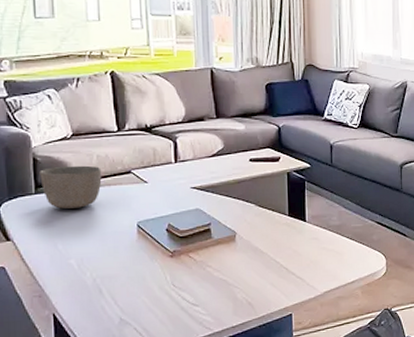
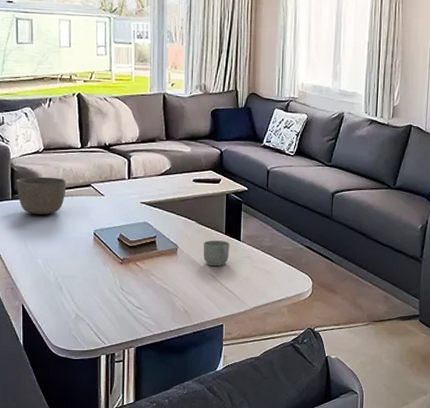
mug: none [264,223,294,252] -> present [203,240,229,267]

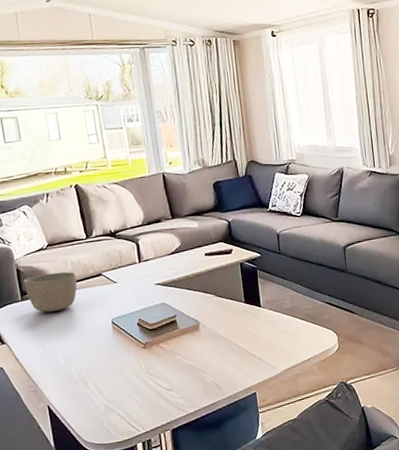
mug: present [203,240,229,267] -> none [224,309,252,336]

